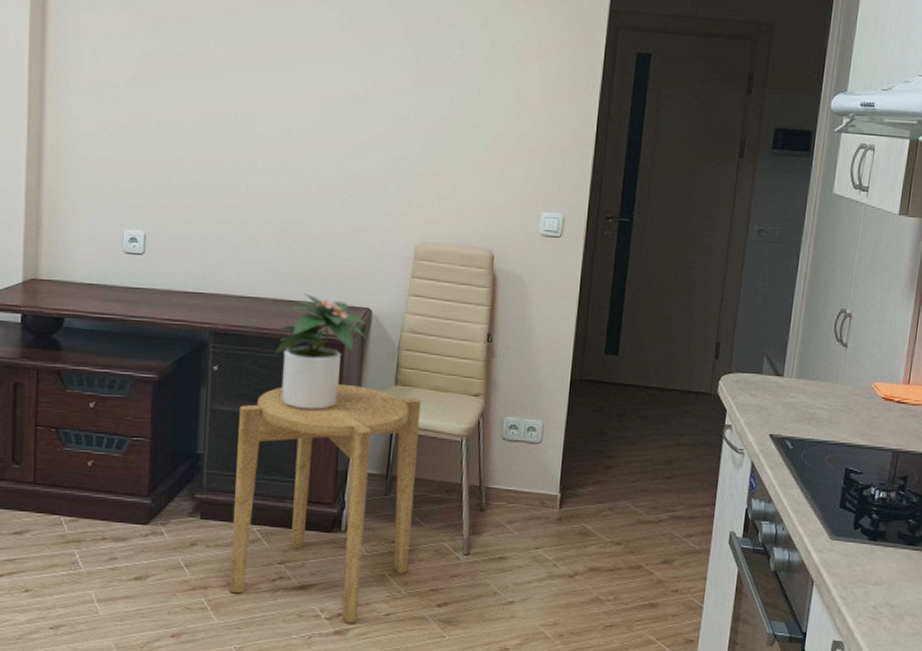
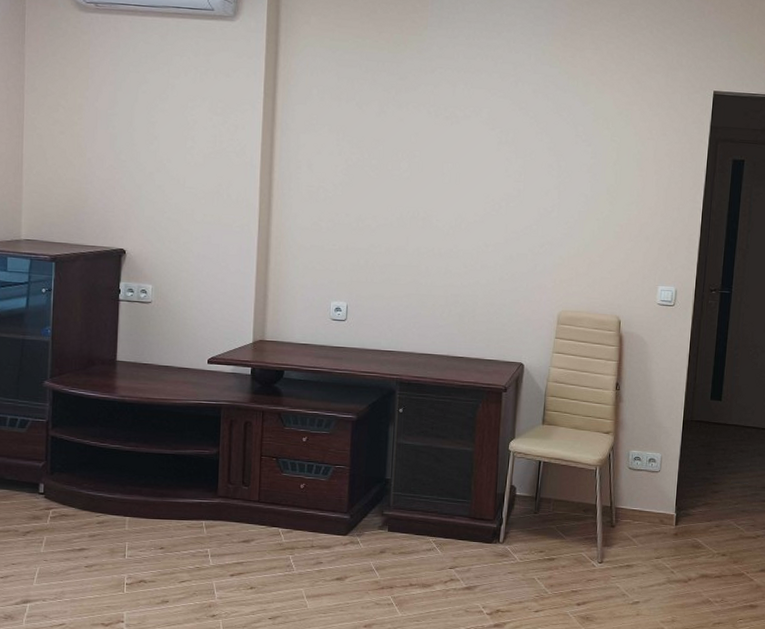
side table: present [229,383,422,623] -> none [410,423,564,618]
potted plant: present [274,294,368,411] -> none [447,351,521,445]

